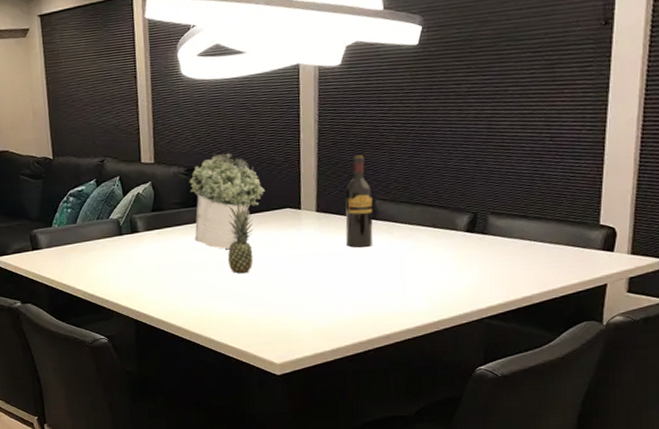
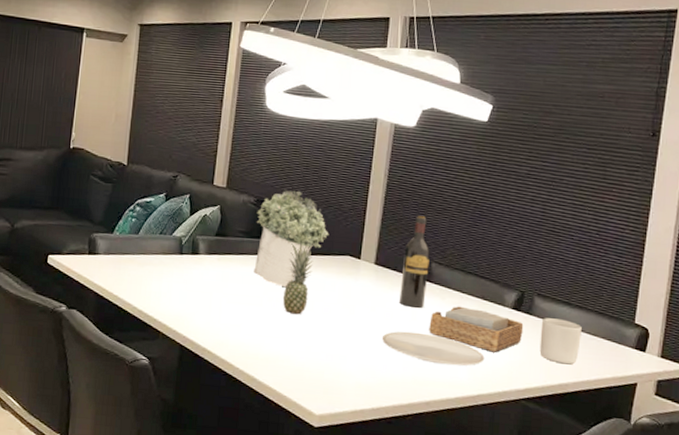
plate: none [334,270,442,298] -> present [382,331,485,366]
napkin holder: none [380,238,480,278] -> present [429,306,524,353]
mug: none [498,233,542,278] -> present [539,318,582,365]

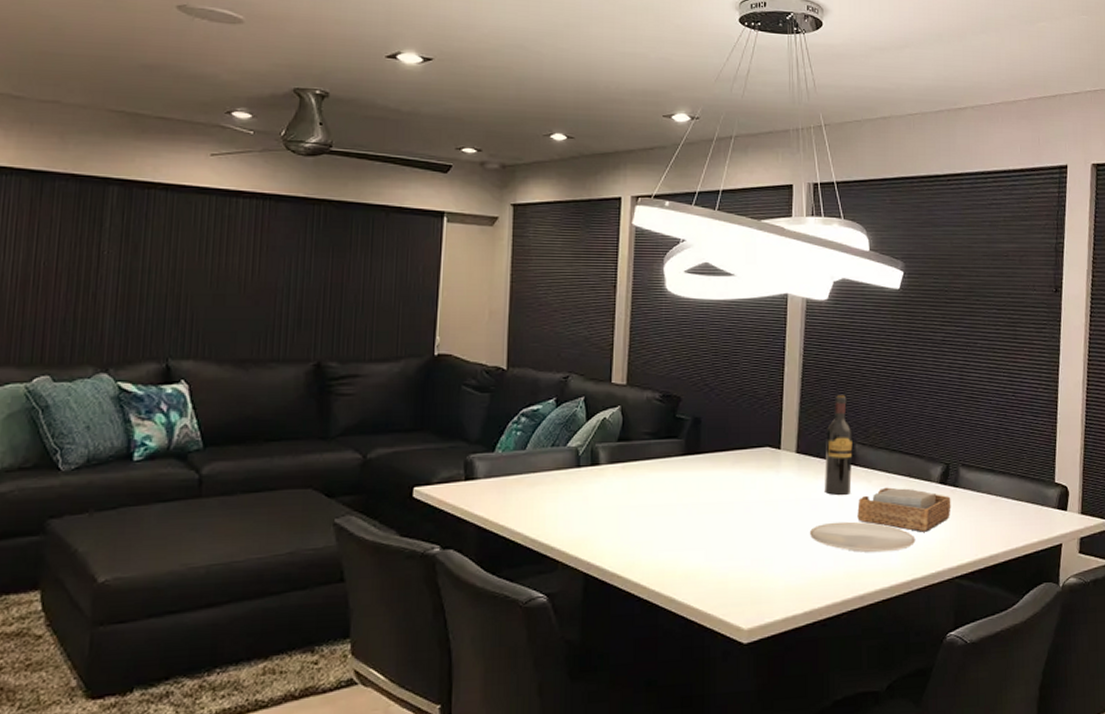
potted plant: present [253,189,329,287] -> none [663,380,745,490]
fruit: present [282,243,313,315] -> none [698,440,730,520]
mug: present [539,318,582,365] -> none [968,488,1007,534]

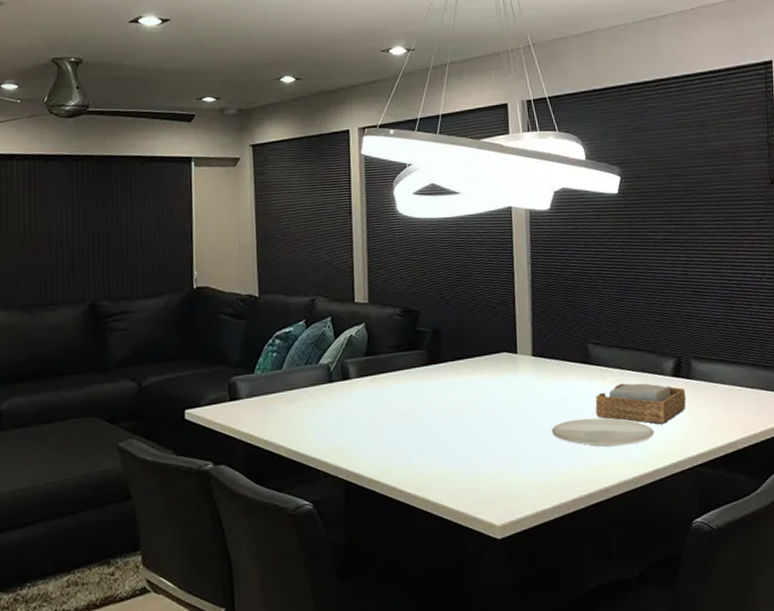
wine bottle: present [825,395,853,495] -> none [559,298,588,394]

